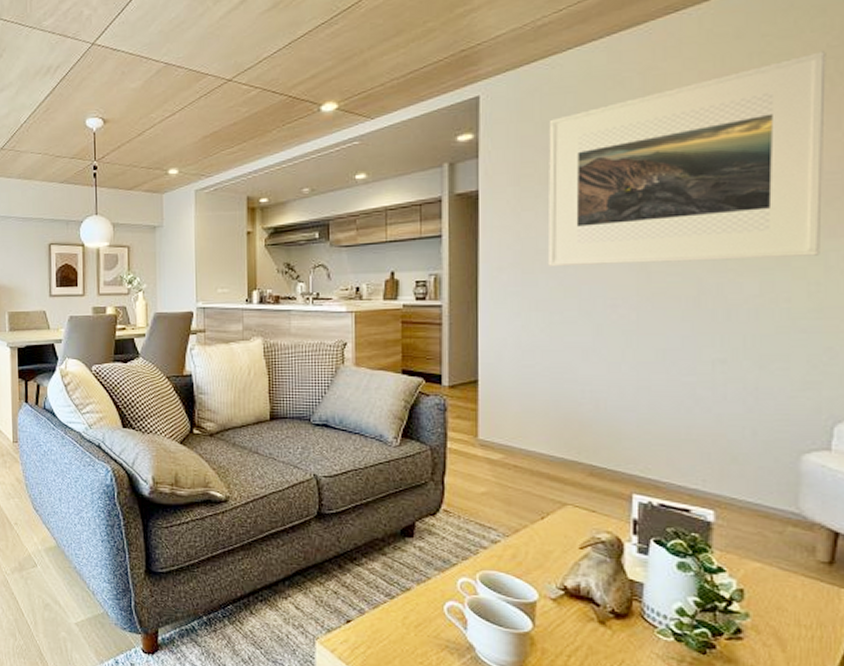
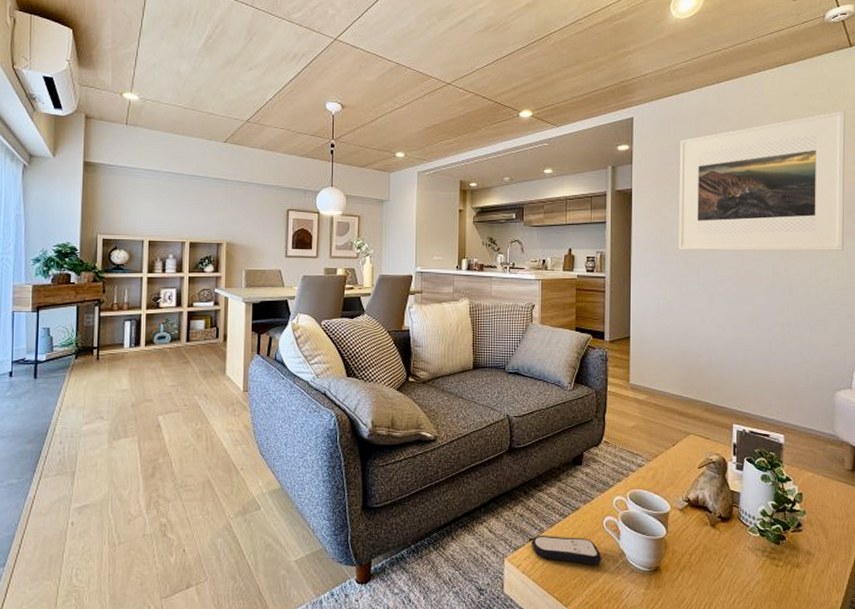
remote control: none [348,616,443,658] -> present [531,535,602,565]

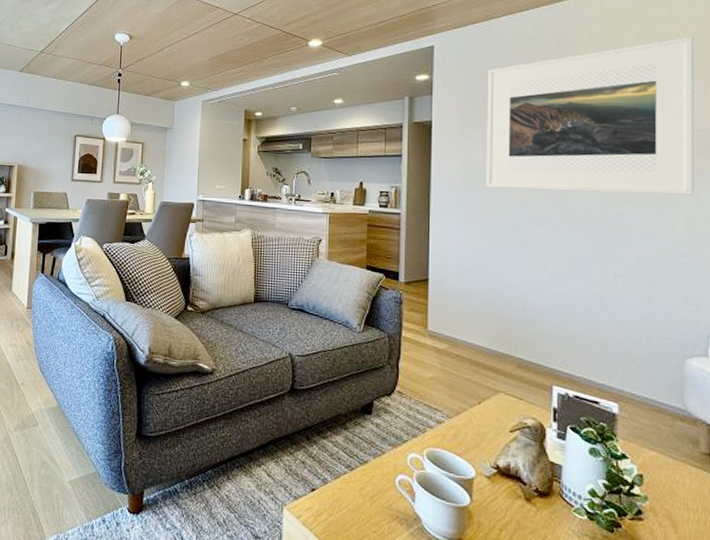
remote control: present [531,535,602,565] -> none [313,486,394,527]

